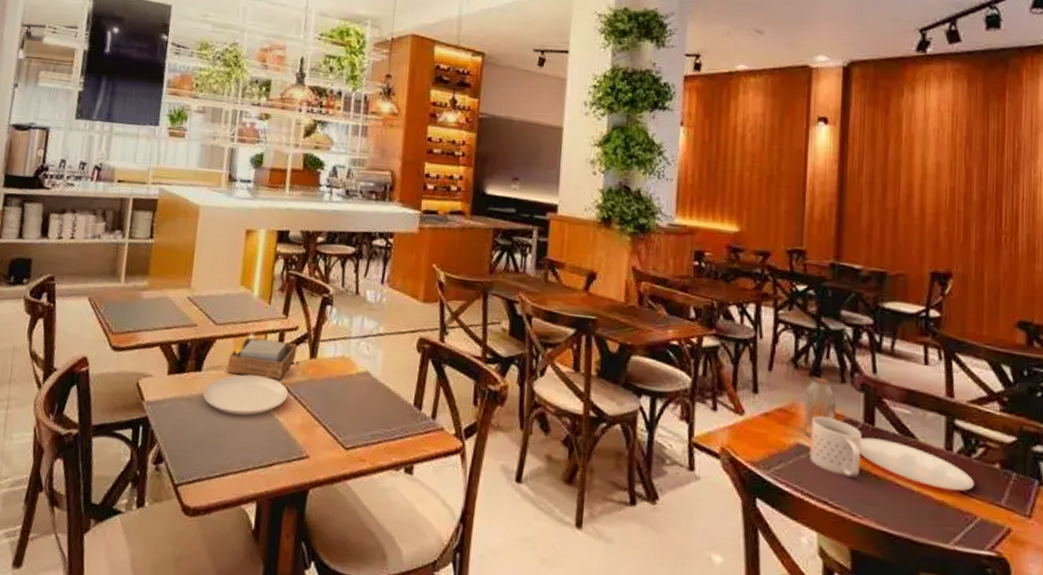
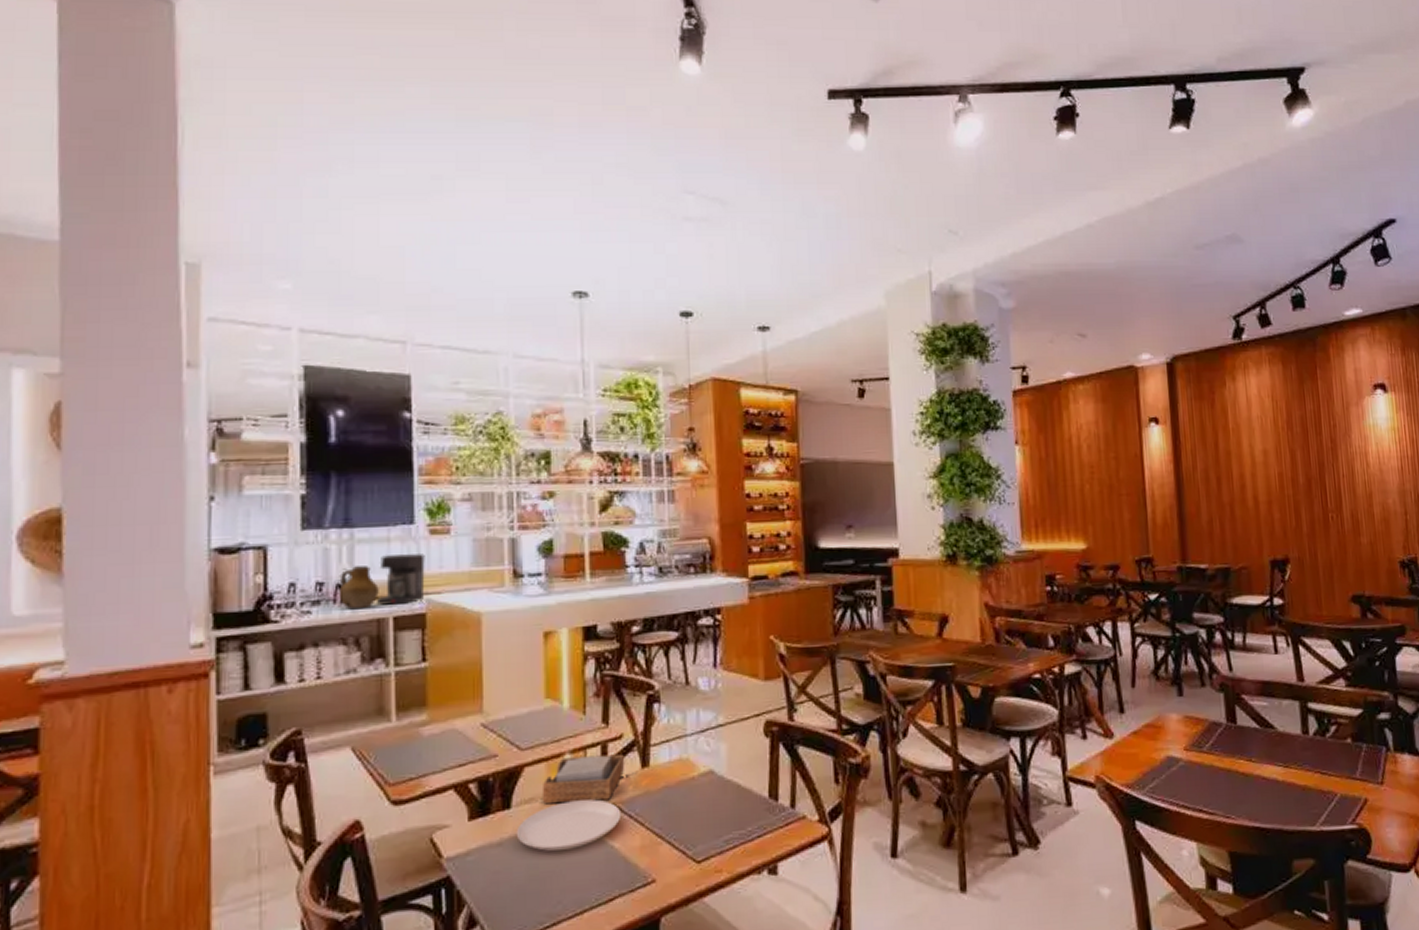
jug: none [95,153,126,189] -> present [339,566,379,610]
coffee maker: none [122,148,163,190] -> present [376,552,425,606]
vase: present [803,376,836,439] -> none [1169,684,1200,750]
mug: present [809,416,862,478] -> none [1178,724,1228,781]
plate: present [860,437,975,492] -> none [1225,735,1332,774]

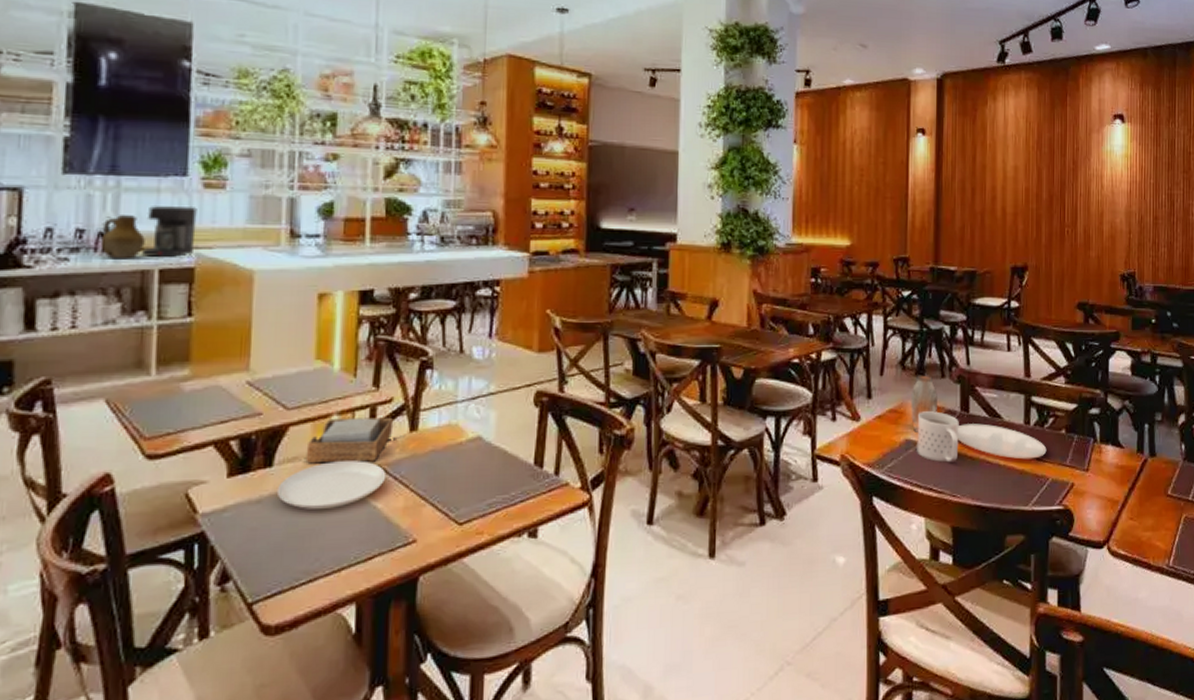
vase: none [1169,684,1200,750] -> present [911,375,937,434]
mug: none [1178,724,1228,781] -> present [917,411,959,463]
plate: none [1225,735,1332,774] -> present [958,423,1047,460]

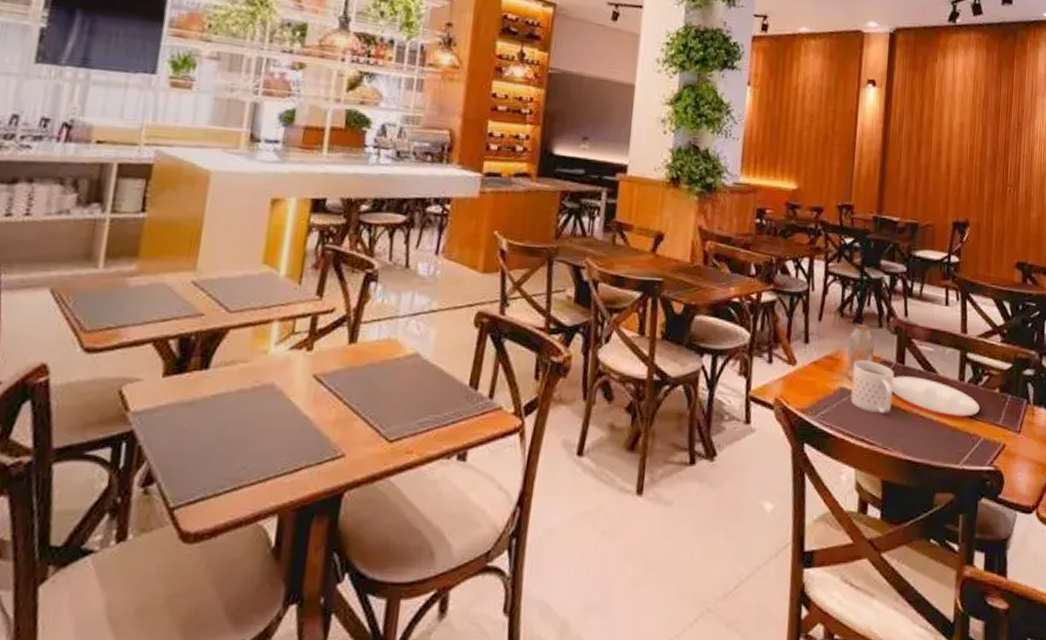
jug: present [100,215,145,260] -> none [63,107,108,151]
coffee maker: present [141,205,197,258] -> none [102,101,162,153]
plate: present [276,460,387,509] -> none [210,368,322,416]
napkin holder: present [305,417,394,464] -> none [242,324,334,371]

